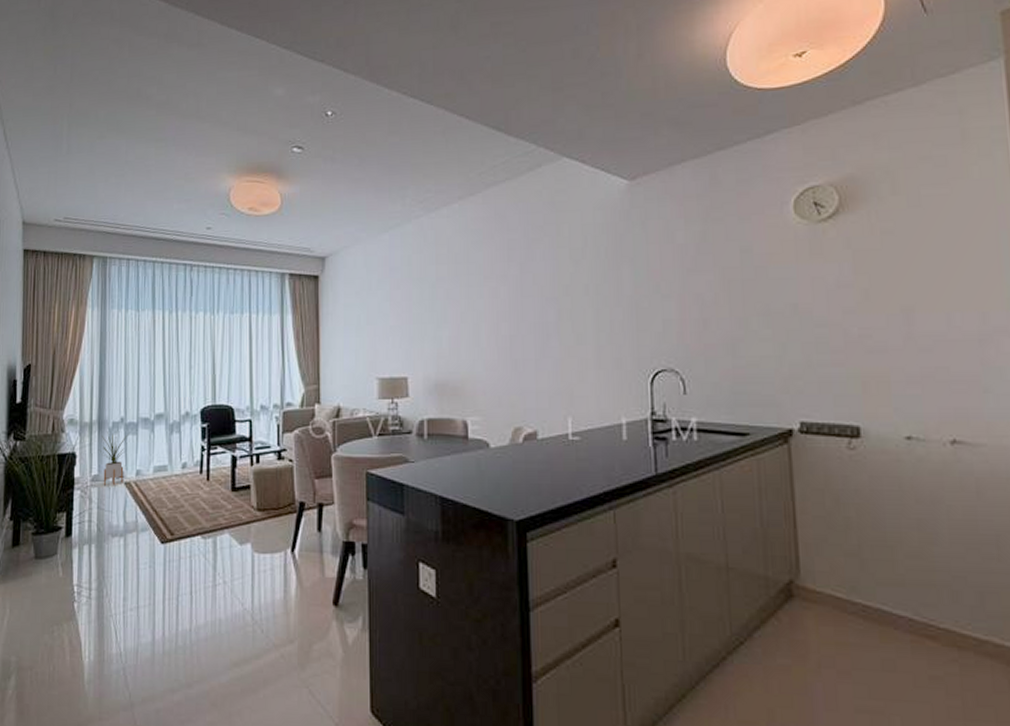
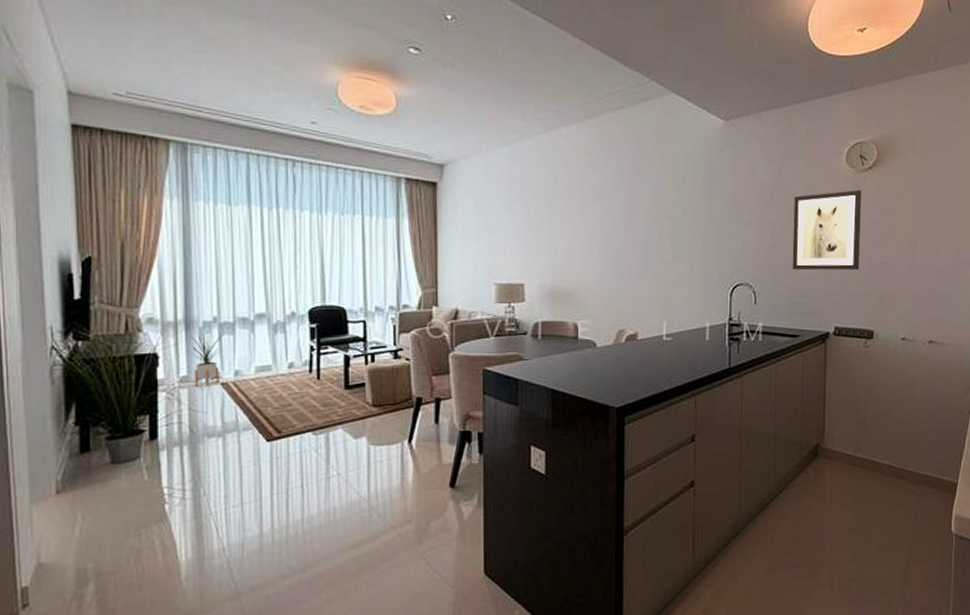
wall art: none [726,244,828,349] -> present [792,189,862,271]

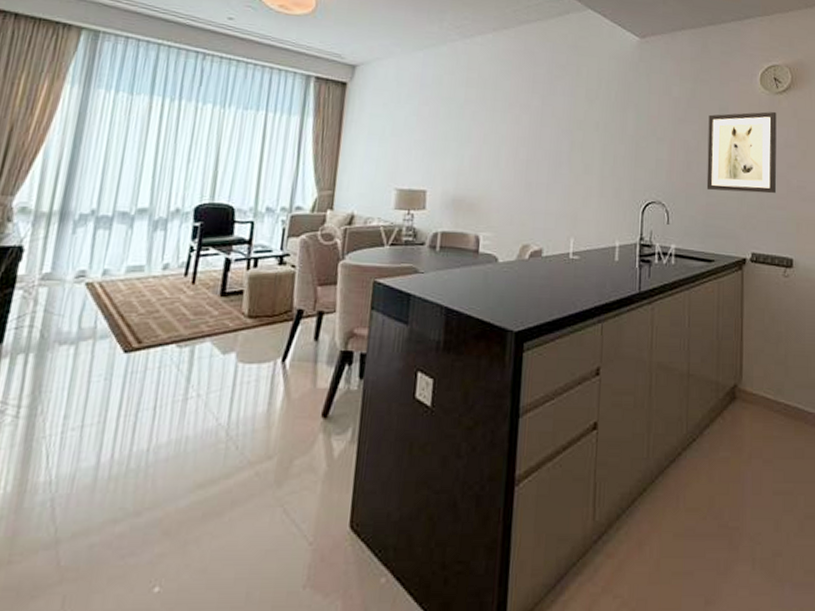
house plant: present [187,331,224,387] -> none [56,223,99,287]

